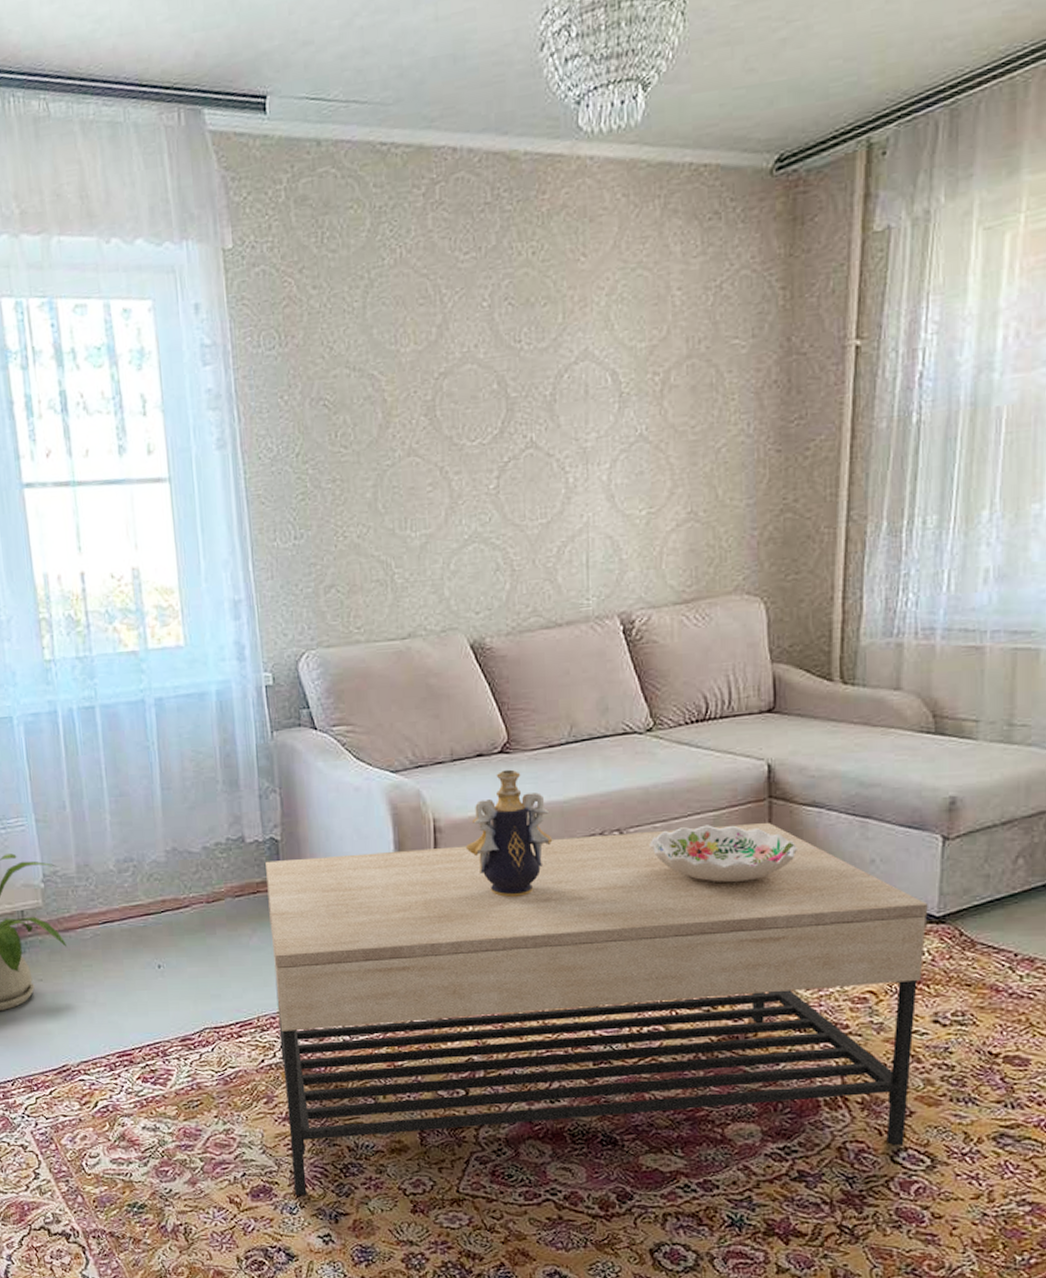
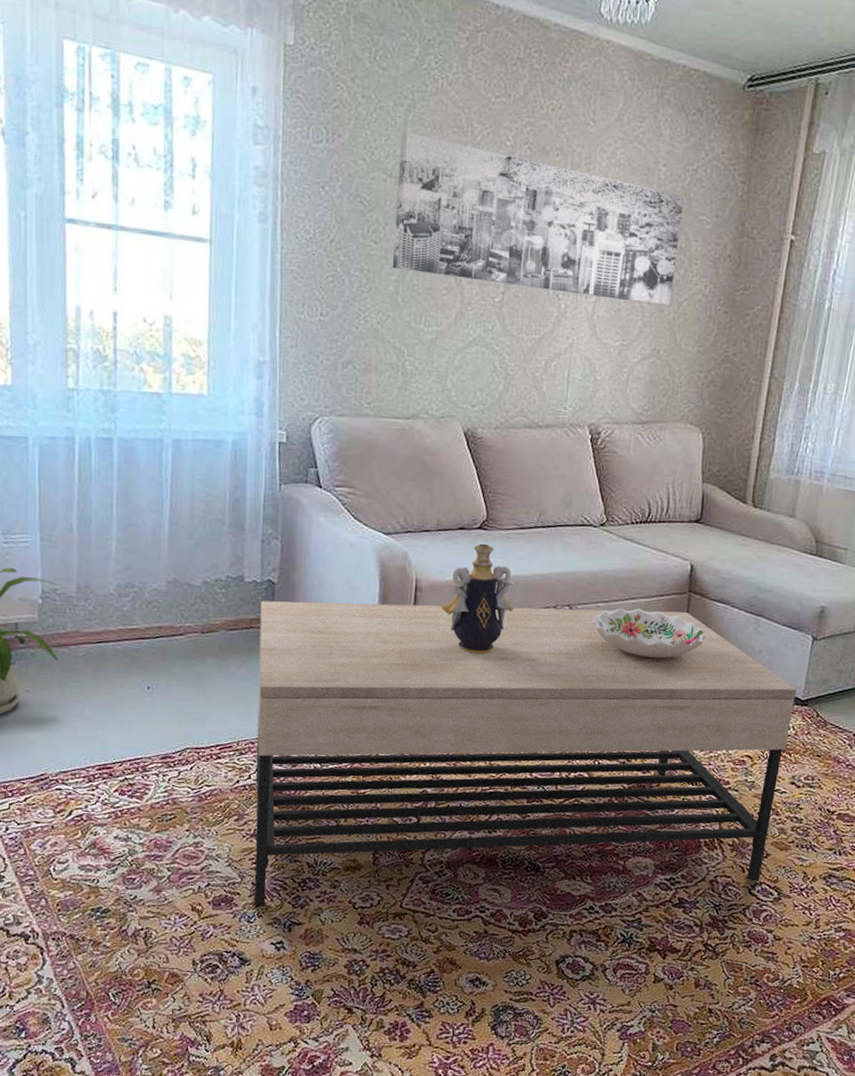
wall art: none [361,315,710,473] -> present [392,132,685,306]

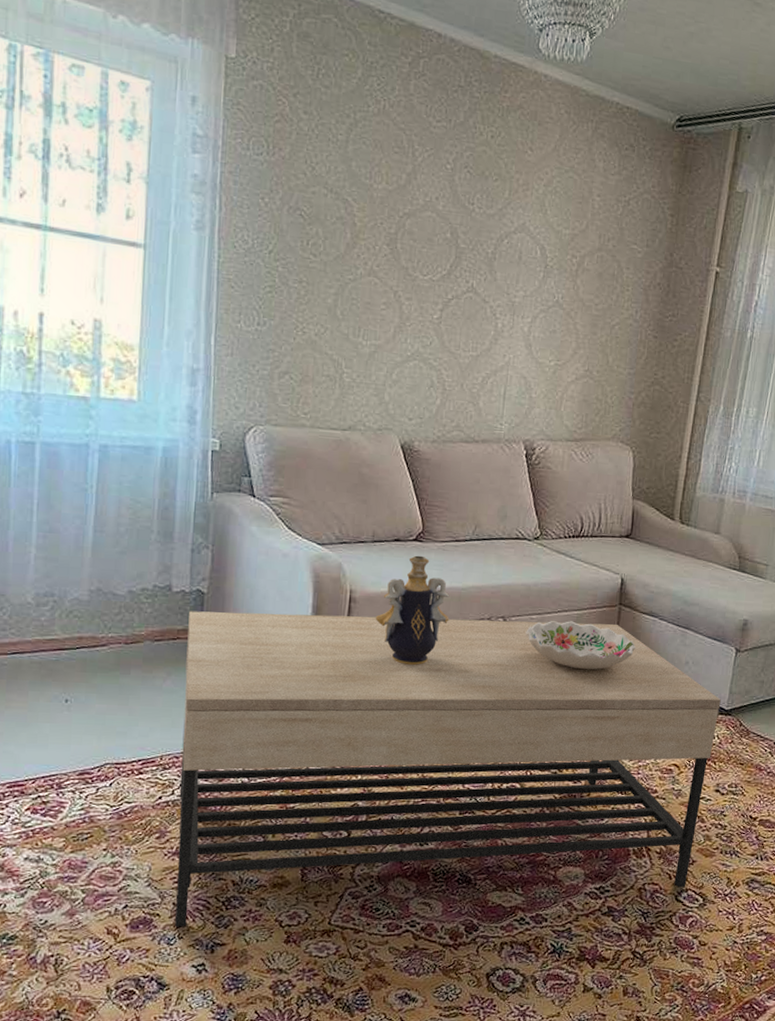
wall art: present [392,132,685,306] -> none [331,149,618,329]

